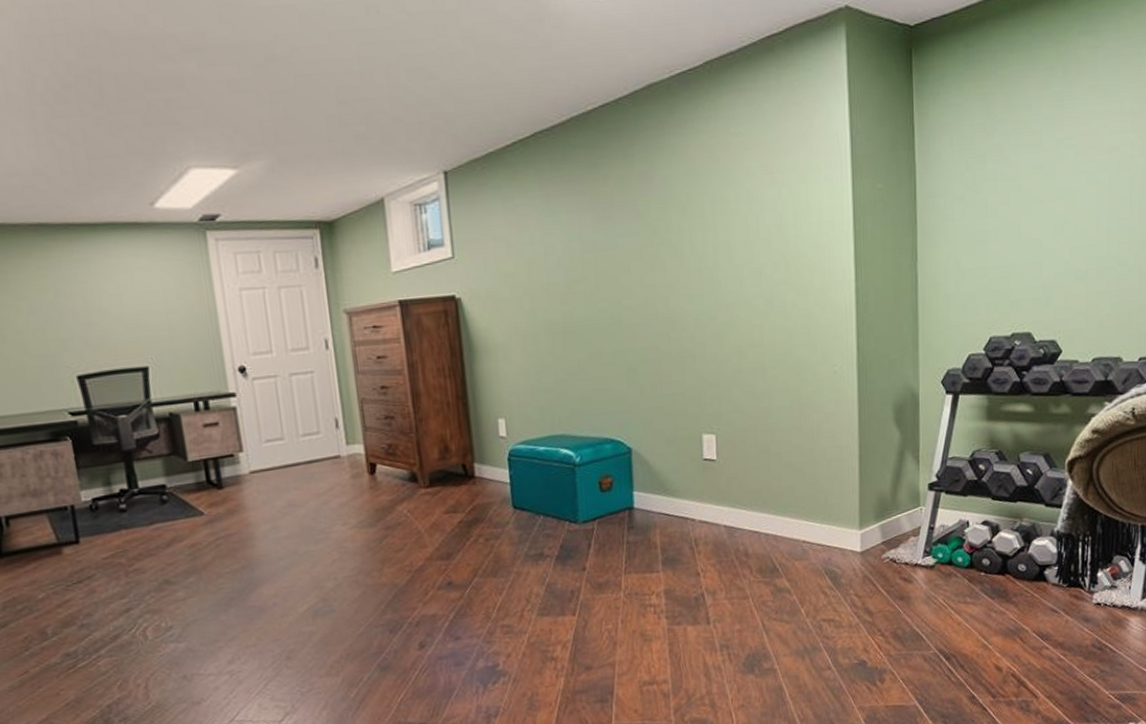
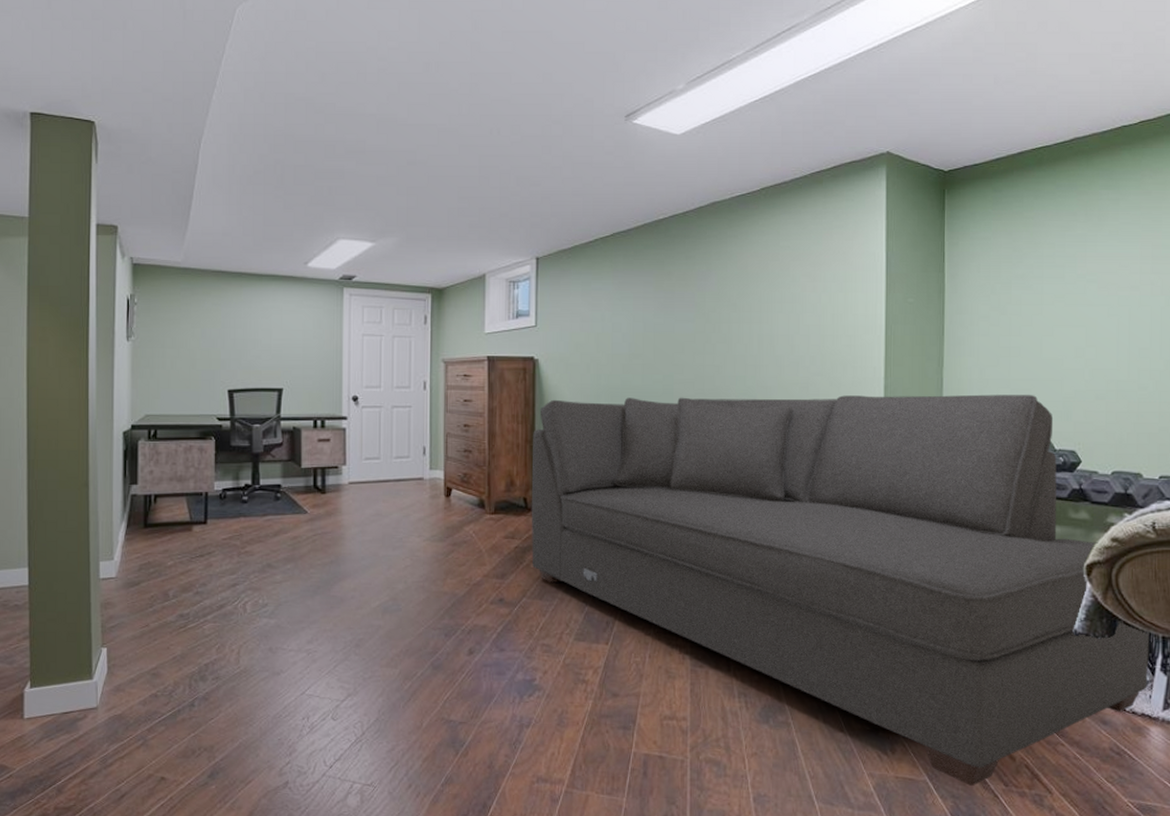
sofa: none [464,283,1129,704] -> present [531,394,1150,787]

